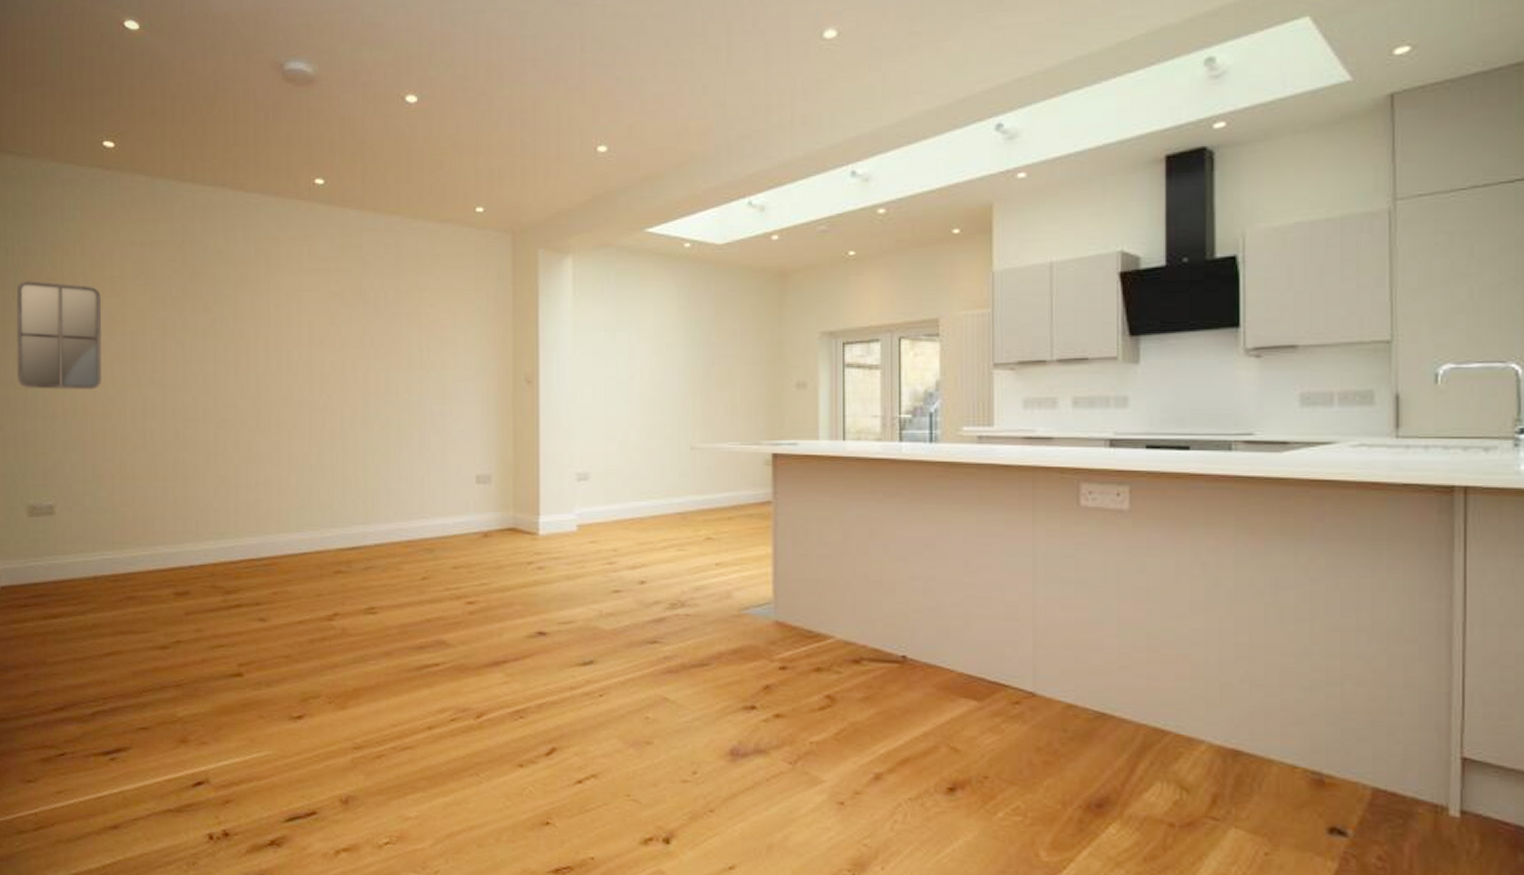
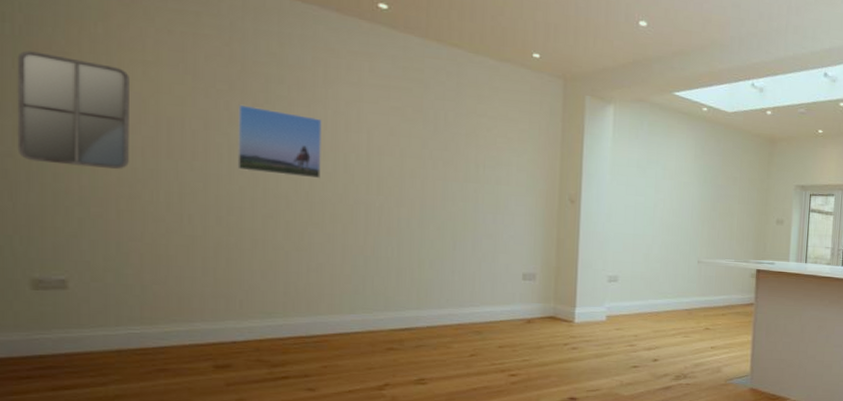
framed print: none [191,309,265,381] -> present [237,104,322,179]

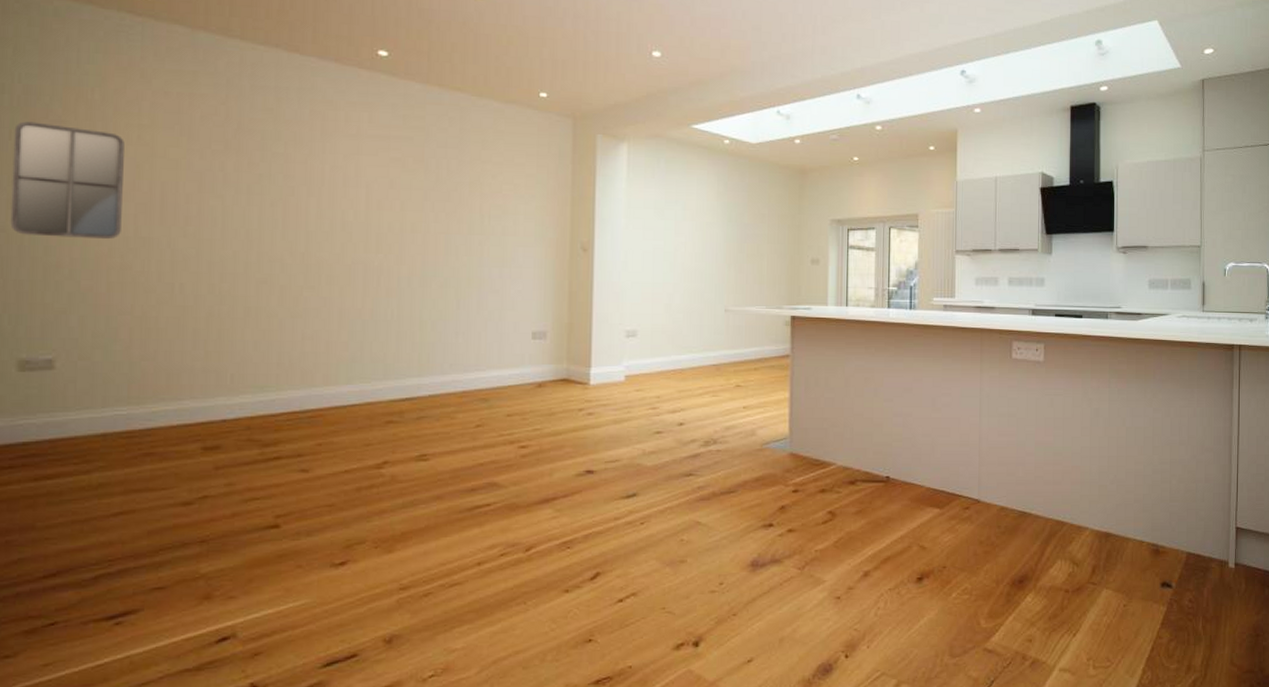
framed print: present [237,104,322,179] -> none [231,164,319,239]

